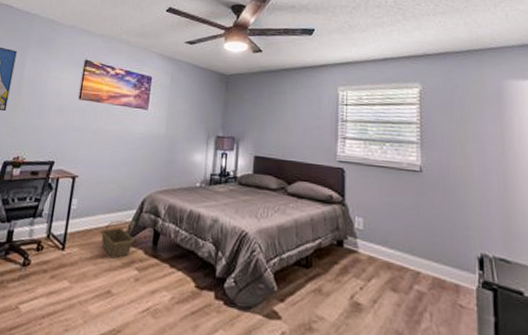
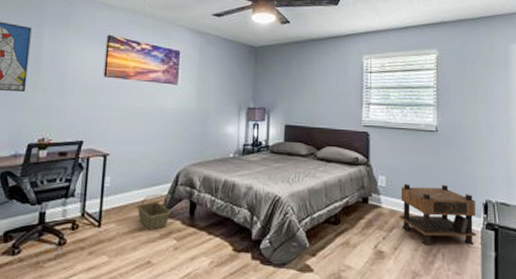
nightstand: none [379,227,471,307] -> present [399,183,477,246]

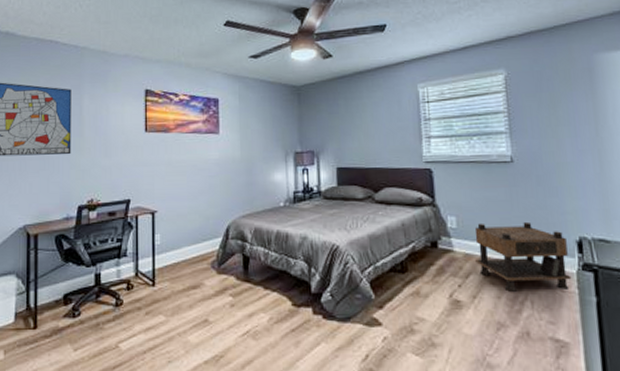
basket: present [136,194,172,231] -> none [189,249,225,288]

